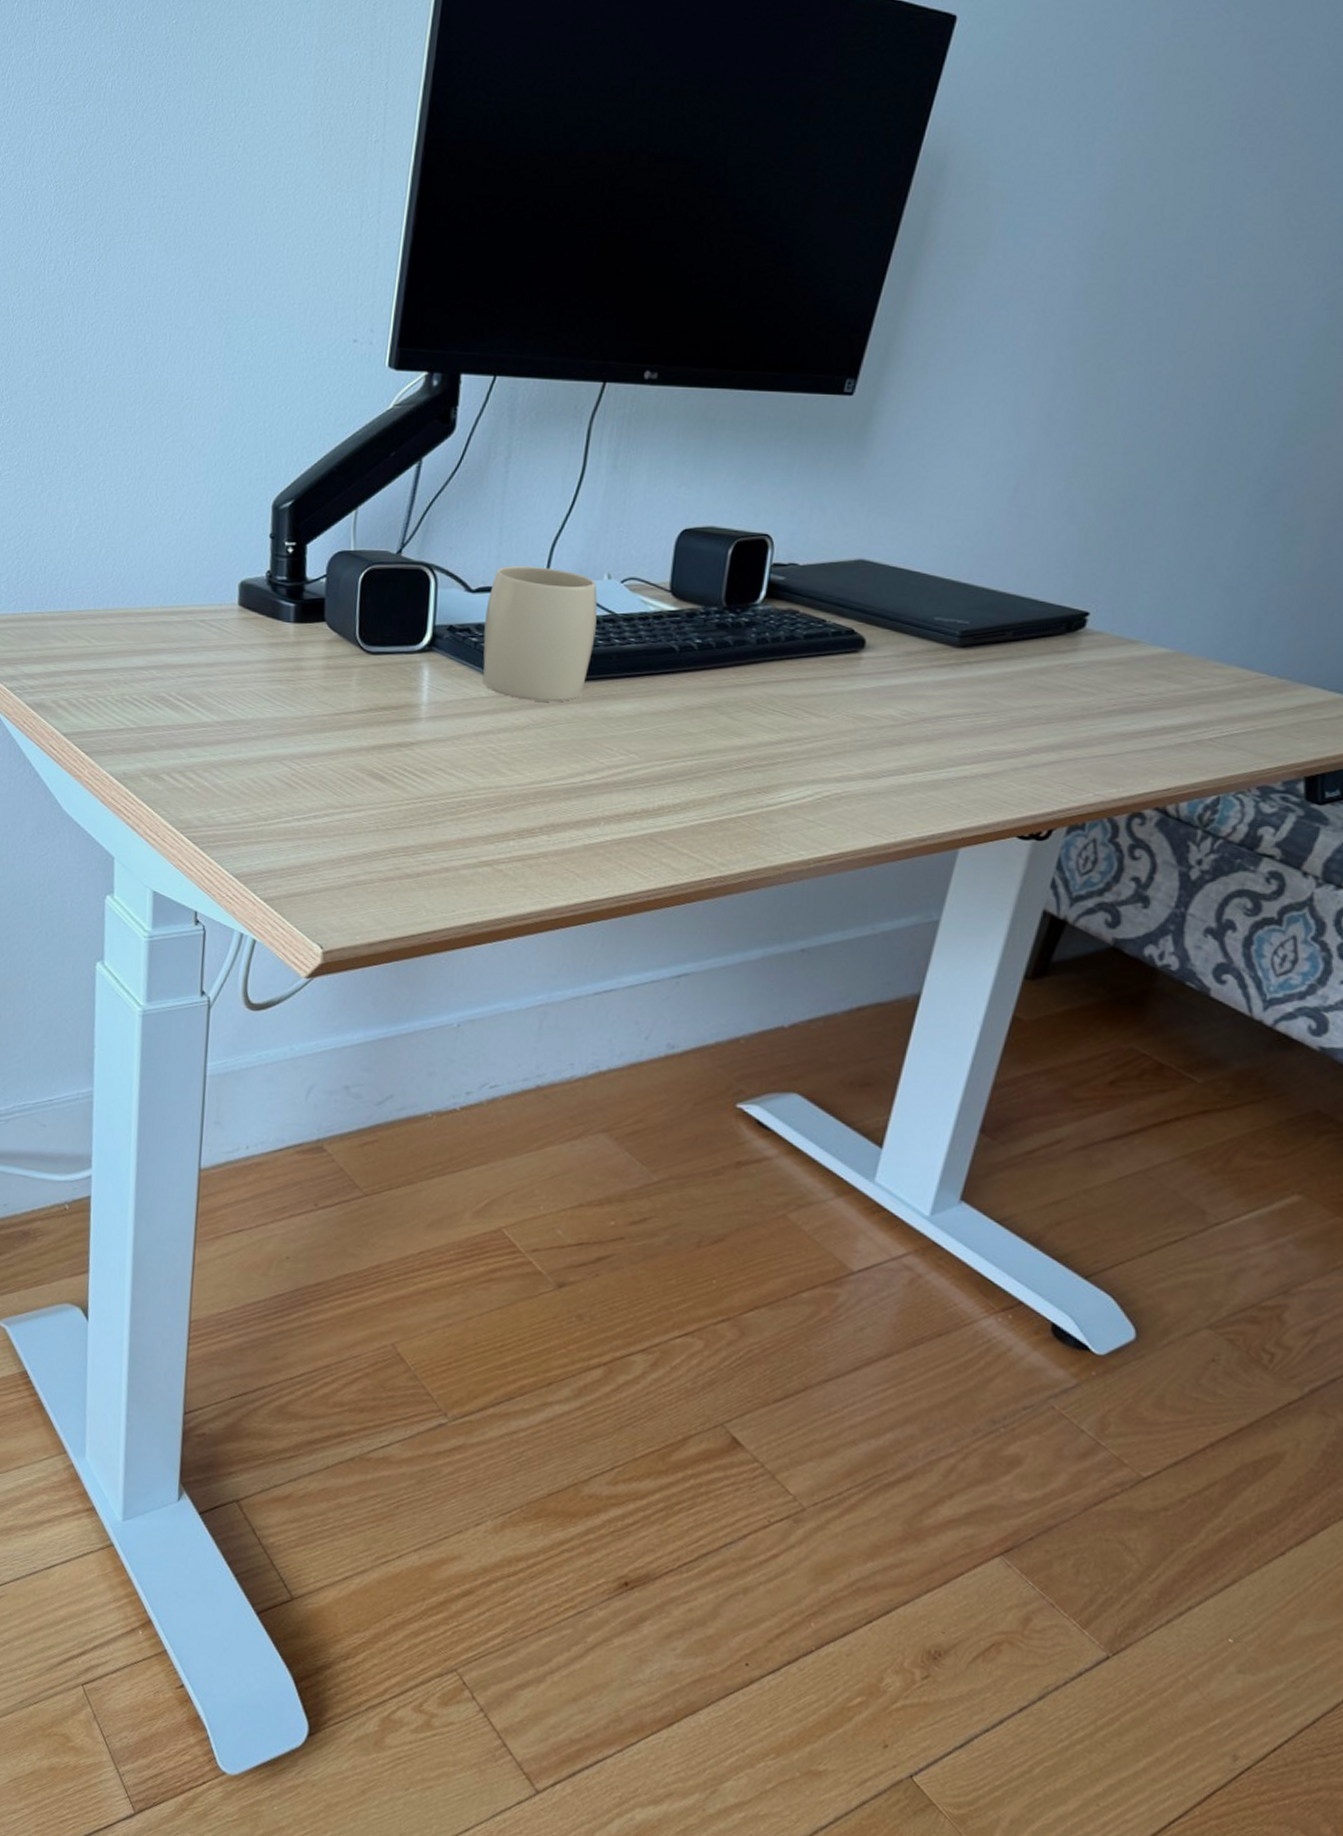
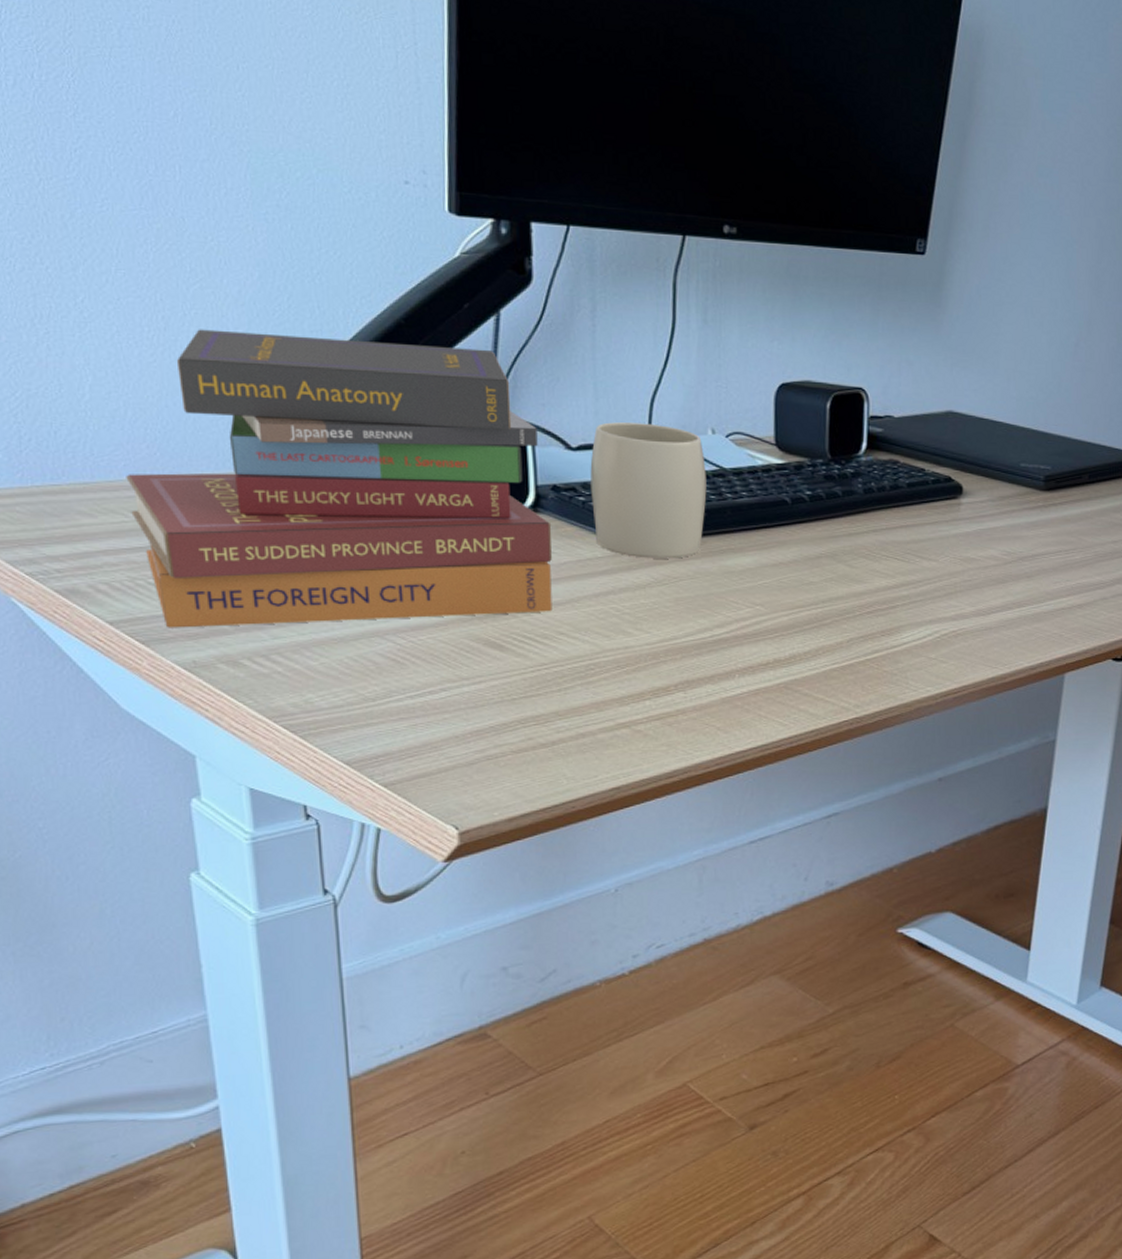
books: none [93,478,443,748] -> present [126,329,553,628]

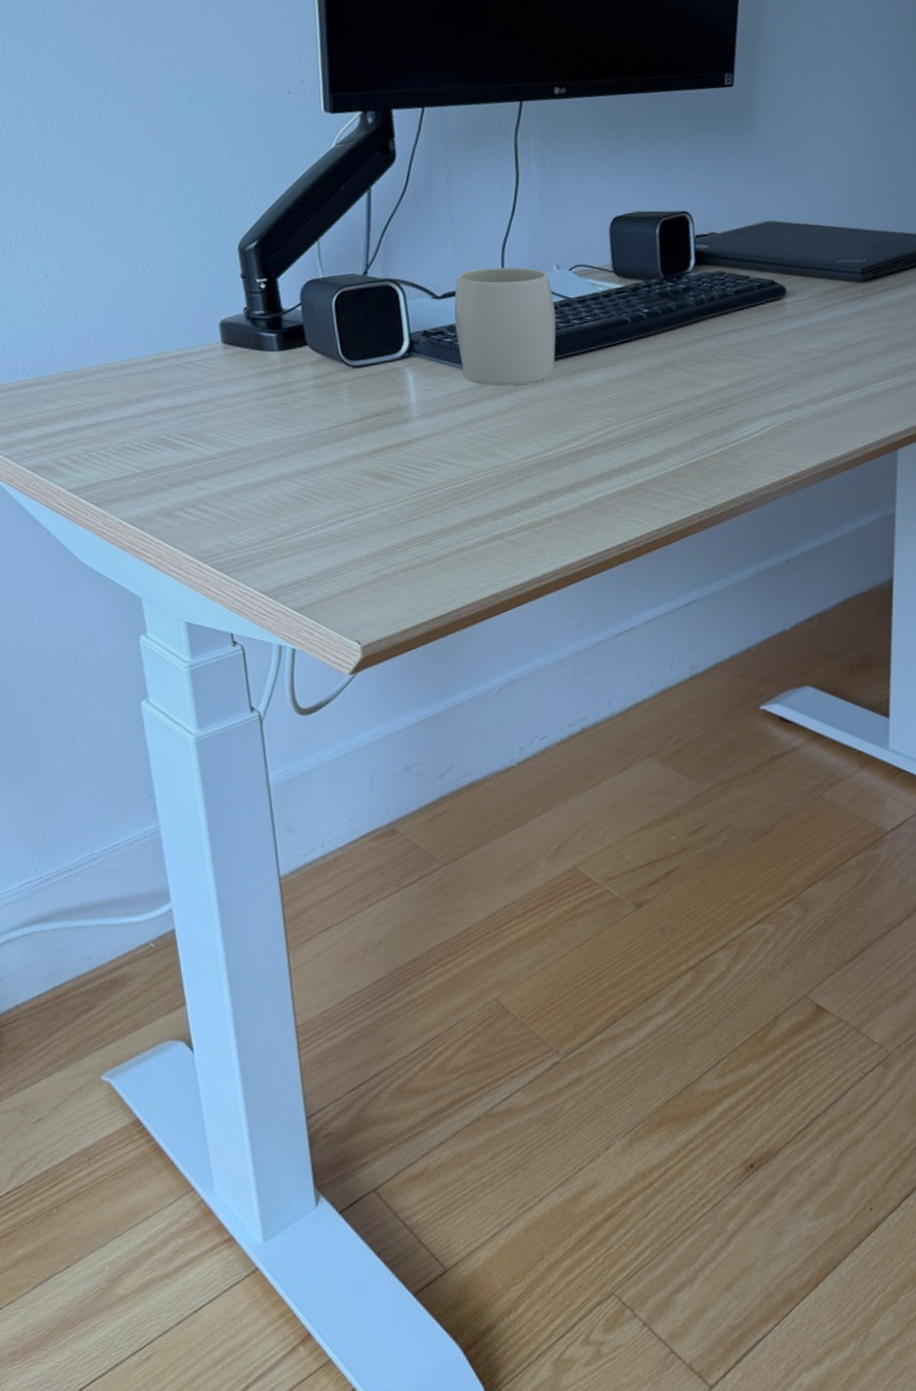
books: present [126,329,553,628] -> none [79,222,430,490]

